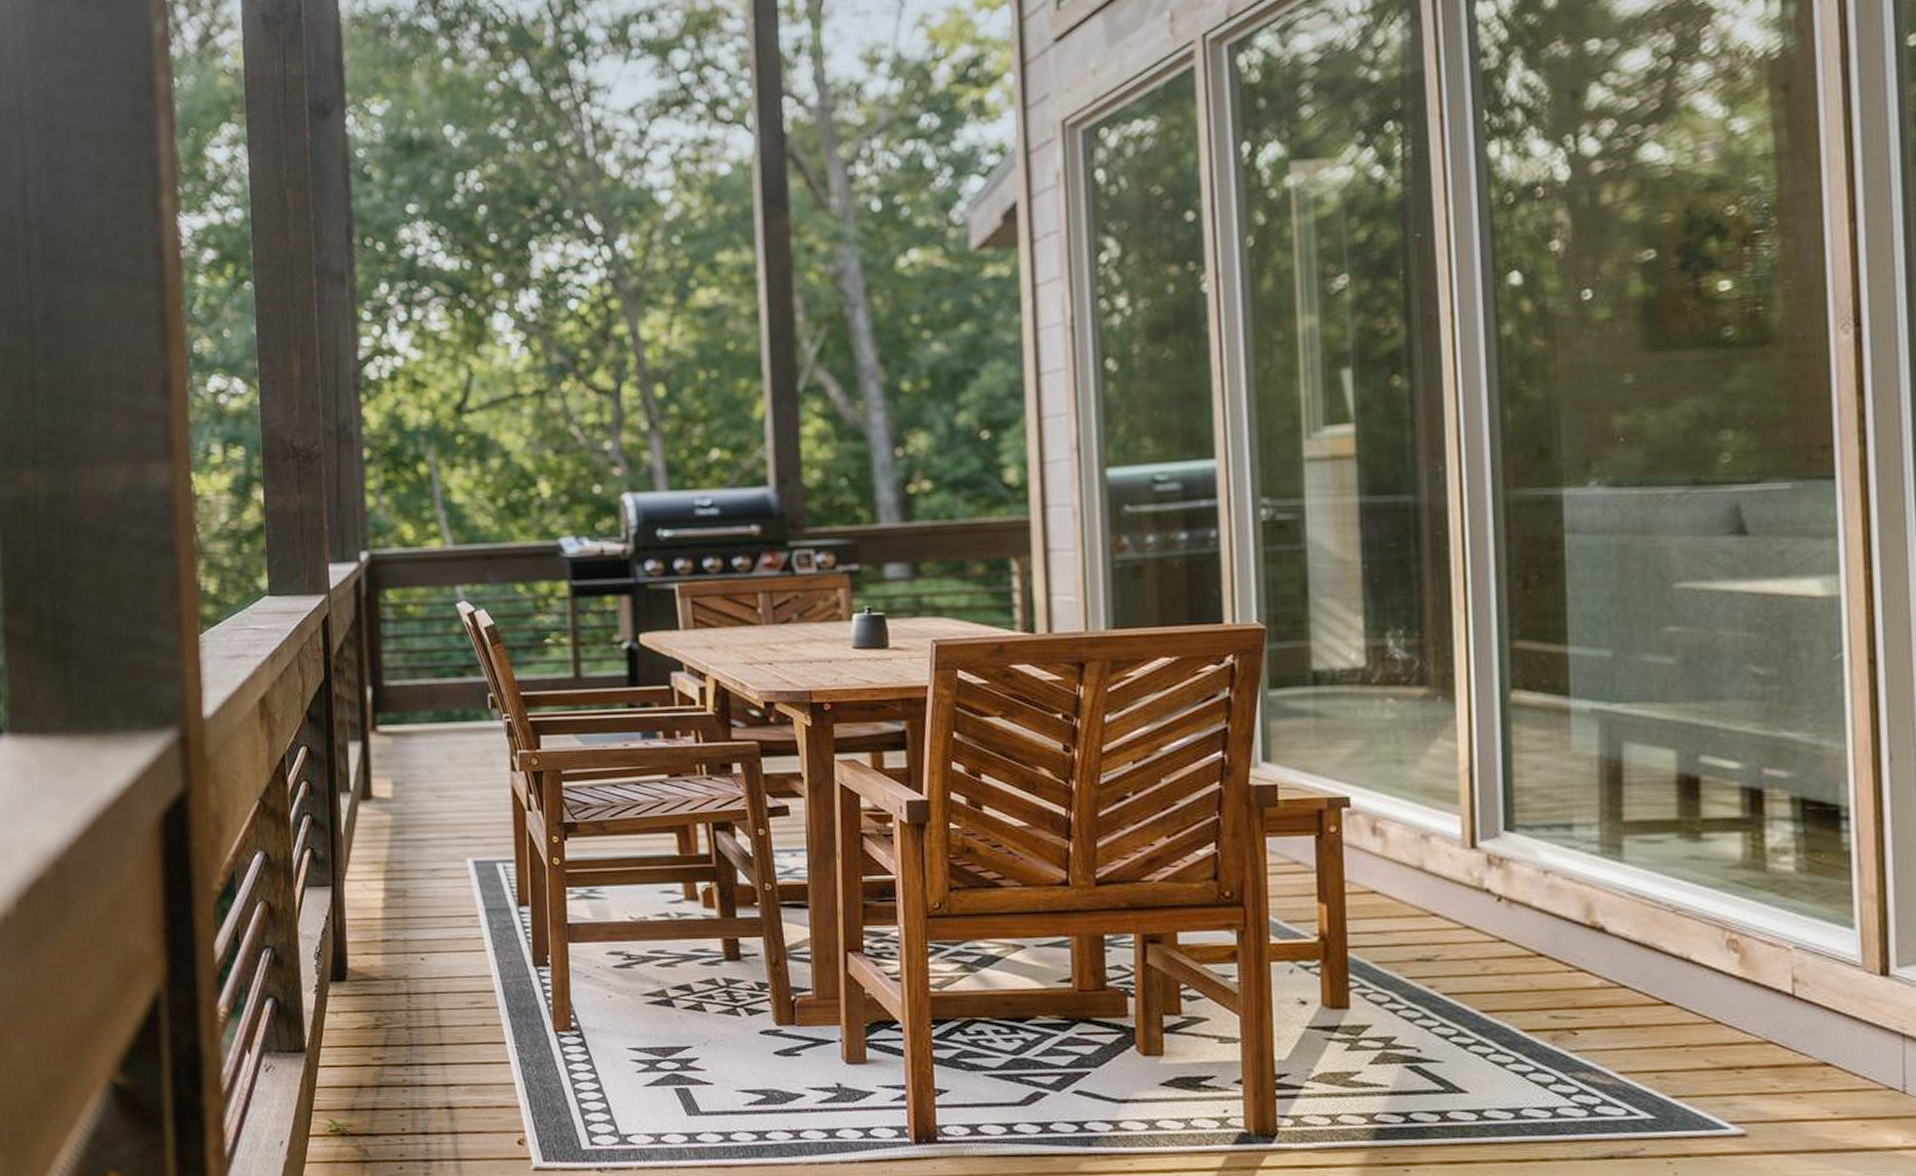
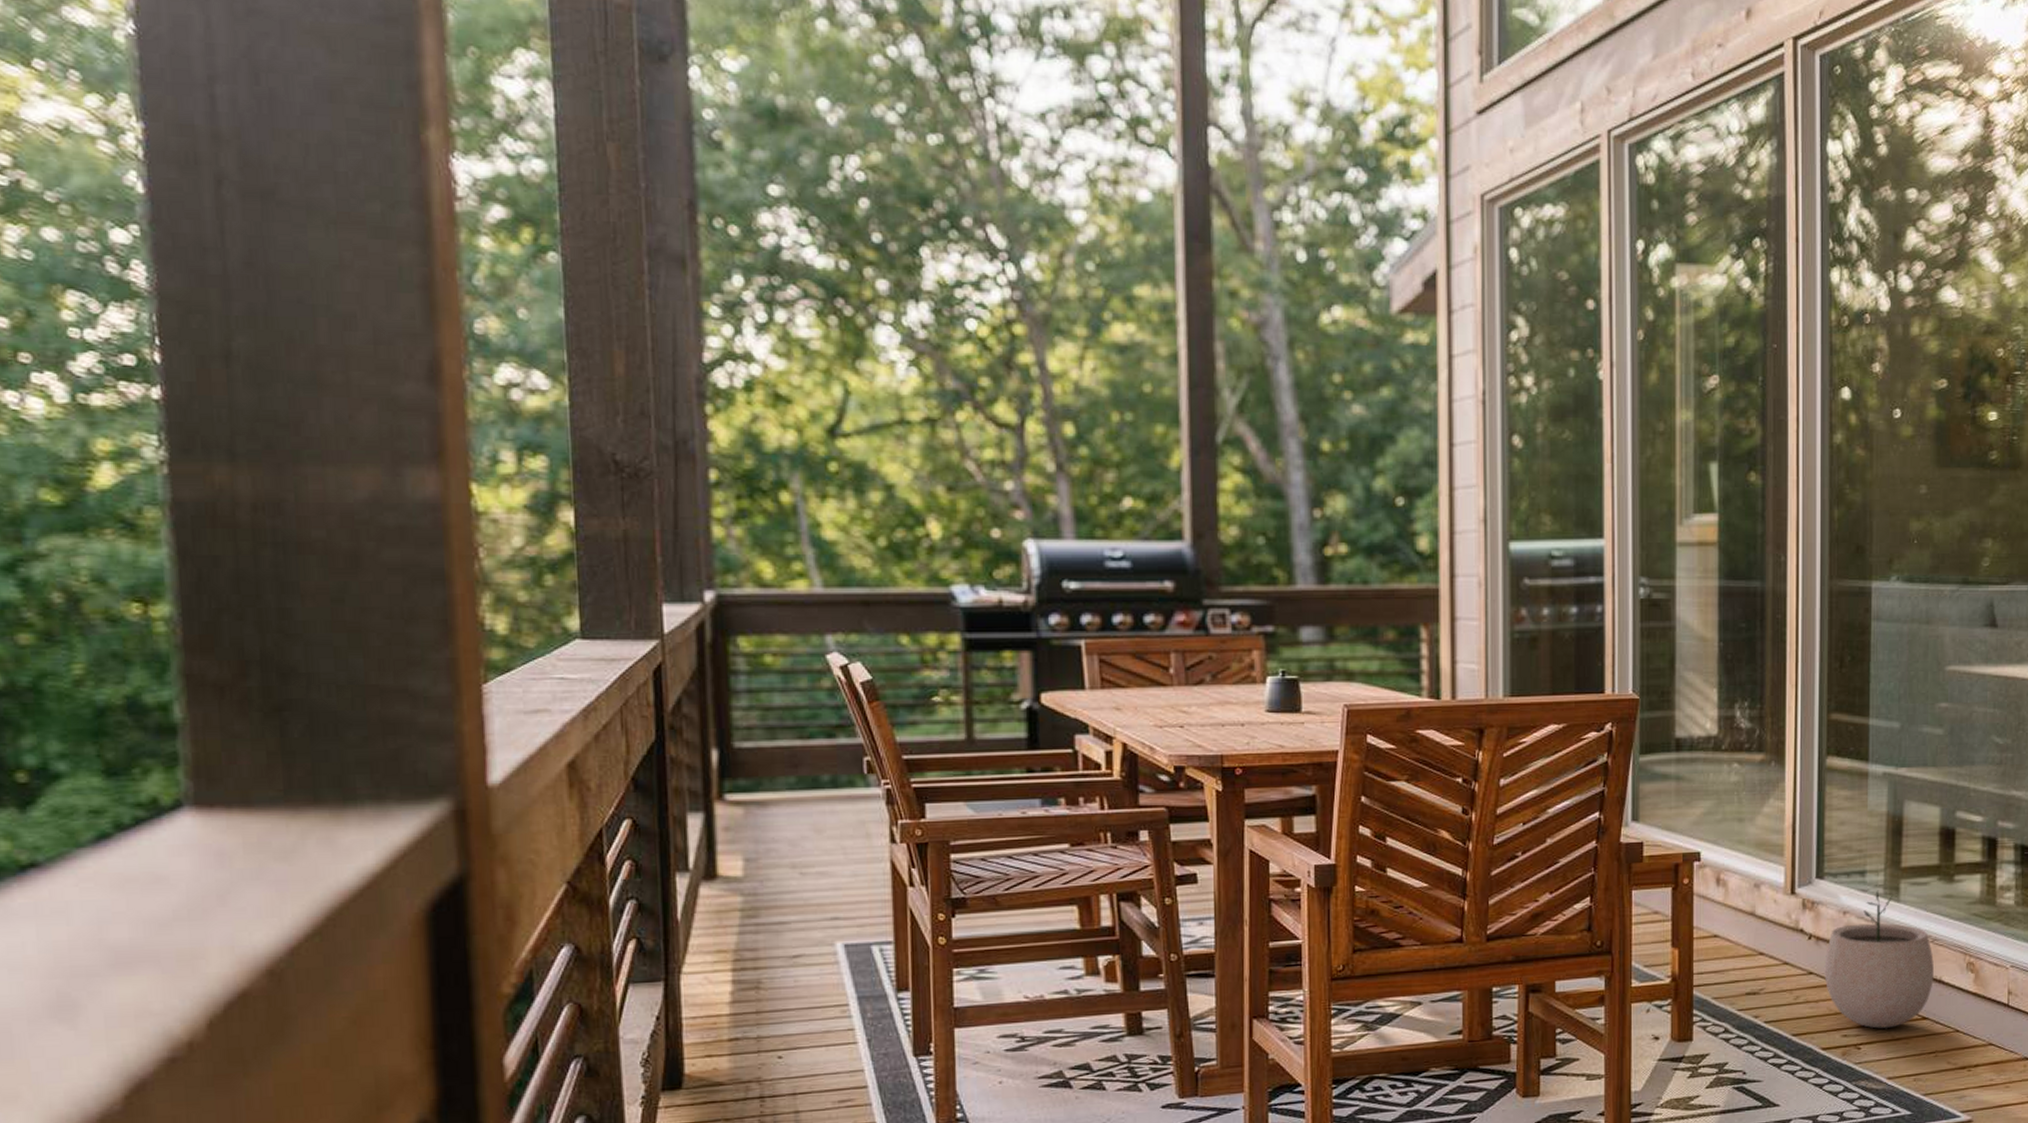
plant pot: none [1521,847,1680,1012] -> present [1824,890,1935,1029]

